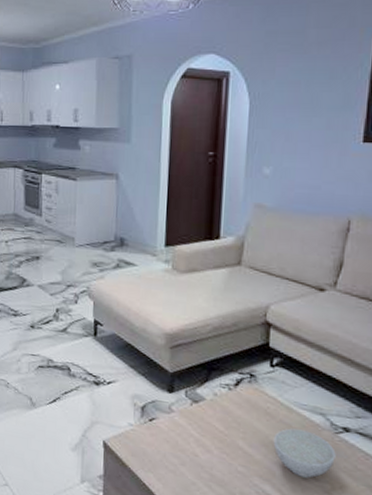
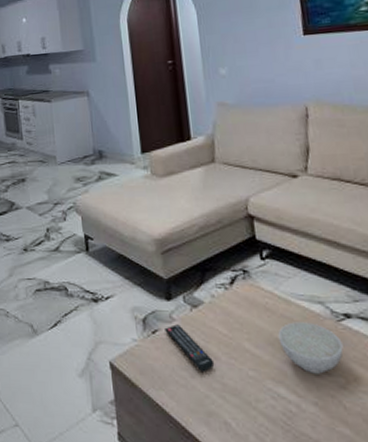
remote control: none [162,415,206,462] -> present [165,324,215,373]

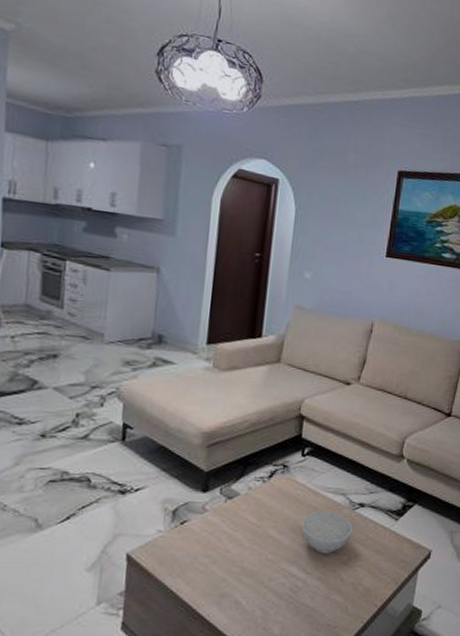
remote control: present [165,324,215,373] -> none [194,515,238,559]

